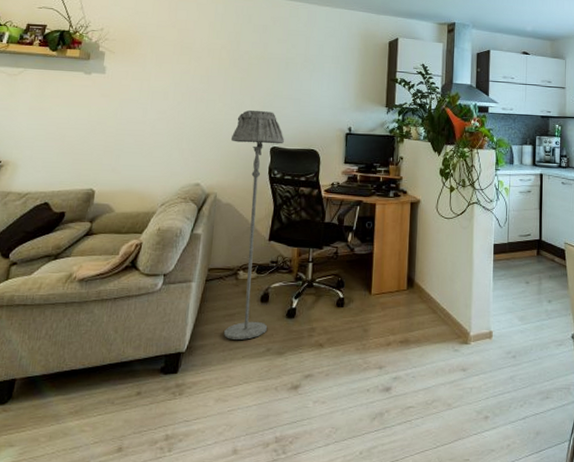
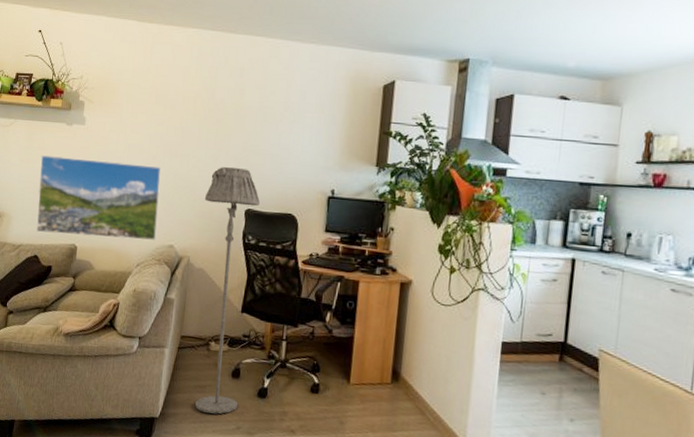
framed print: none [46,103,187,181] -> present [36,155,162,240]

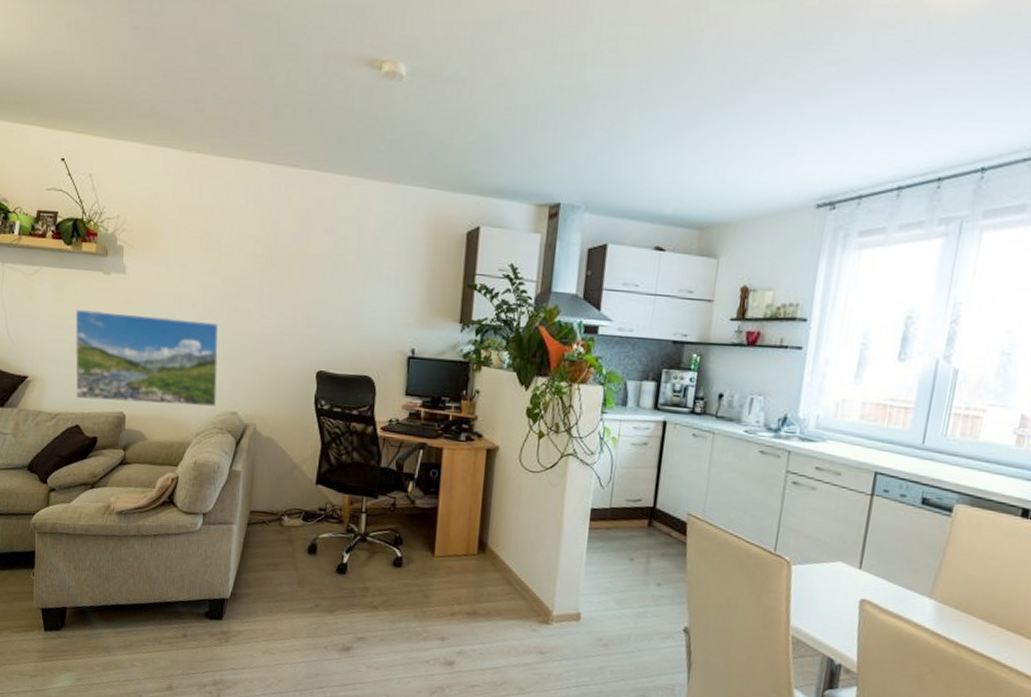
floor lamp: present [195,167,261,414] -> none [269,323,333,593]

